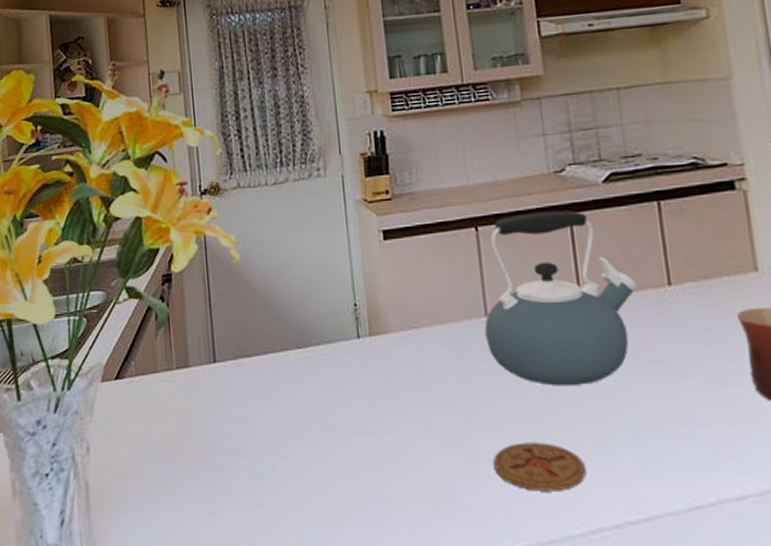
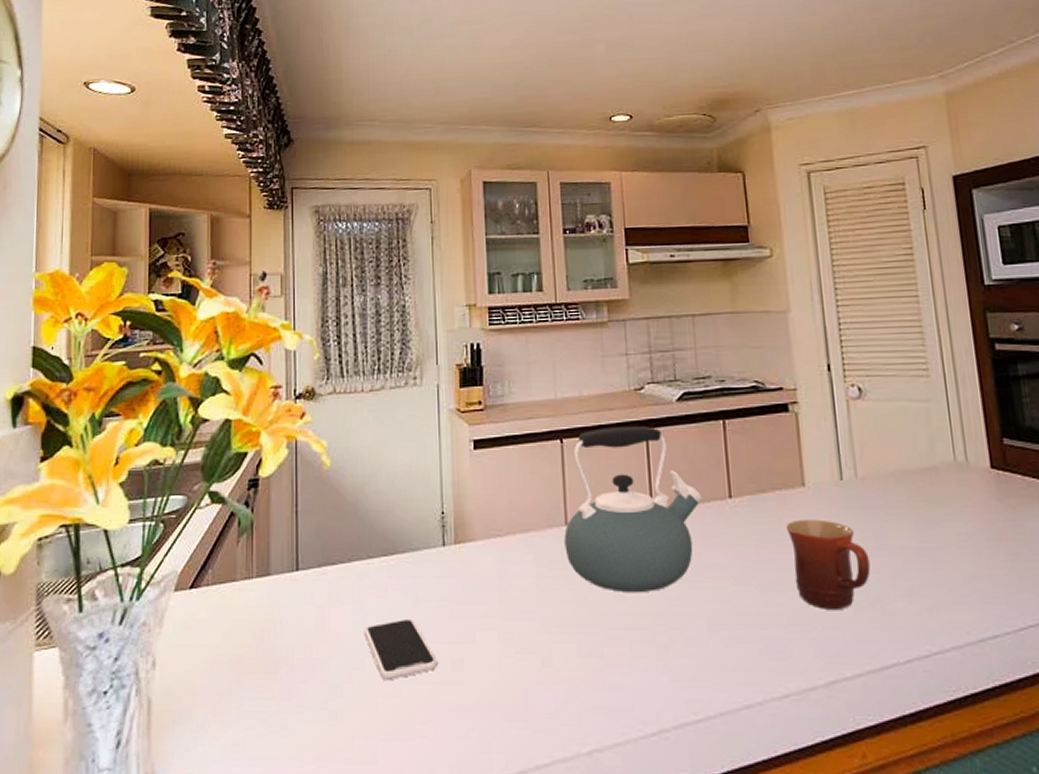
smartphone: none [284,411,359,469] -> present [364,620,437,679]
coaster: present [493,442,586,492] -> none [566,648,650,696]

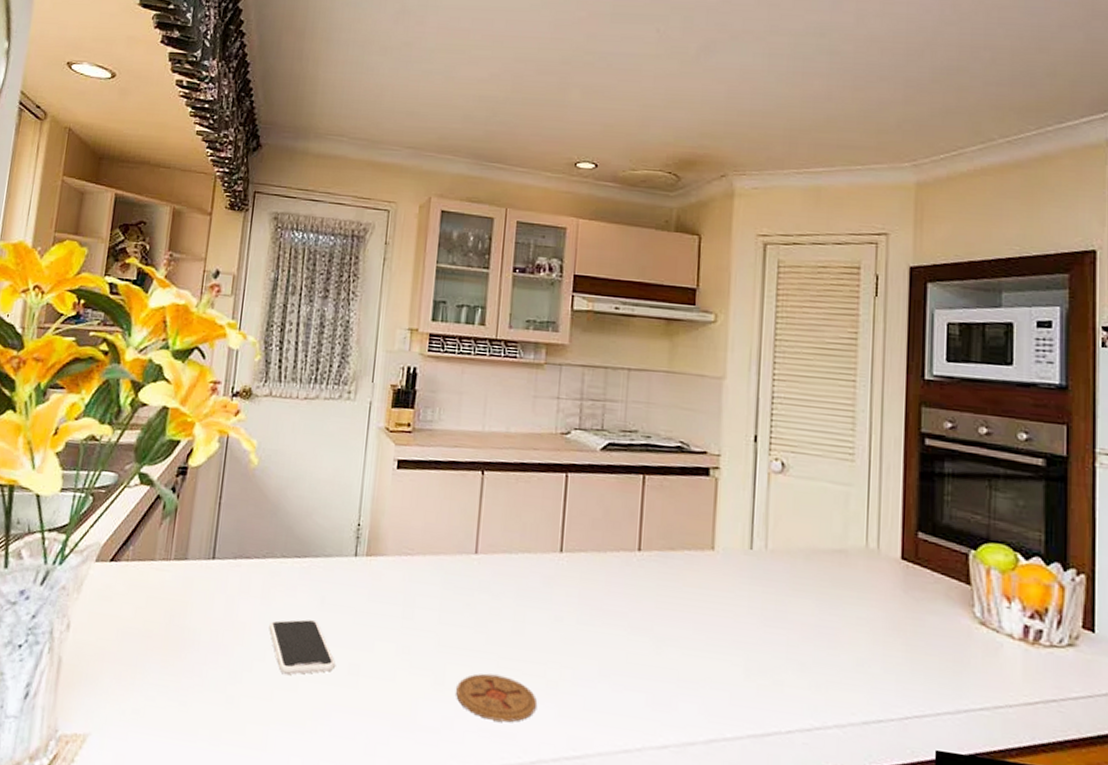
kettle: present [564,425,703,592] -> none [471,466,612,629]
coaster: none [566,648,650,696] -> present [456,673,537,723]
mug: present [785,519,871,609] -> none [689,581,767,673]

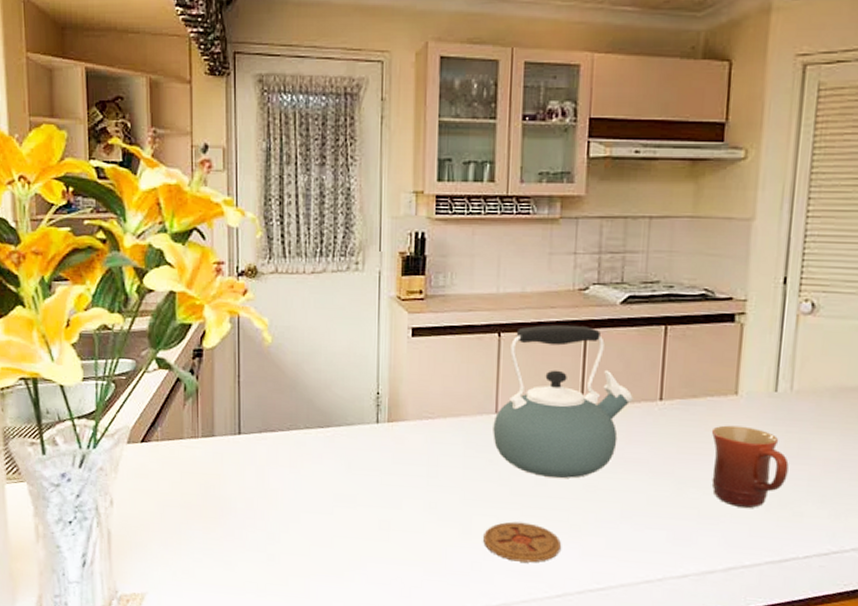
smartphone: present [269,619,335,675] -> none [300,484,366,533]
kettle: none [471,466,612,629] -> present [493,324,633,478]
mug: none [689,581,767,673] -> present [711,425,789,508]

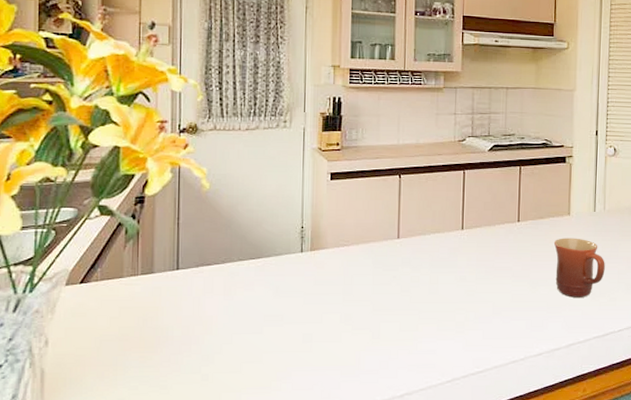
coaster: present [483,521,561,563] -> none [389,324,449,357]
kettle: present [493,324,633,478] -> none [396,167,499,286]

